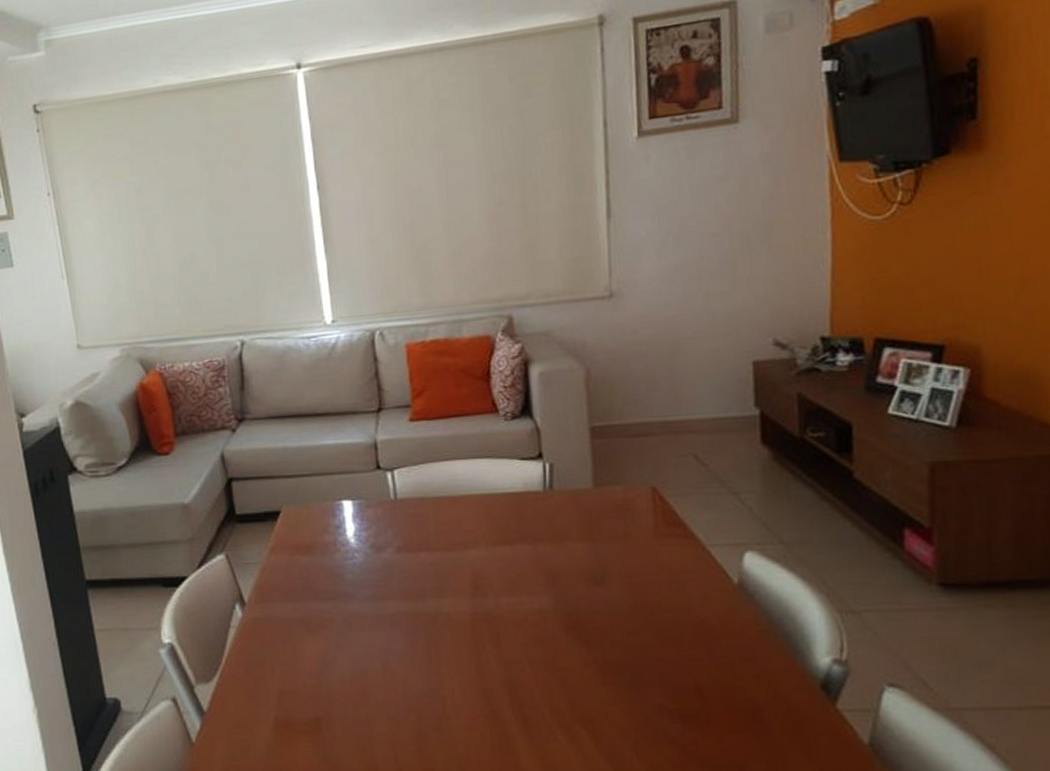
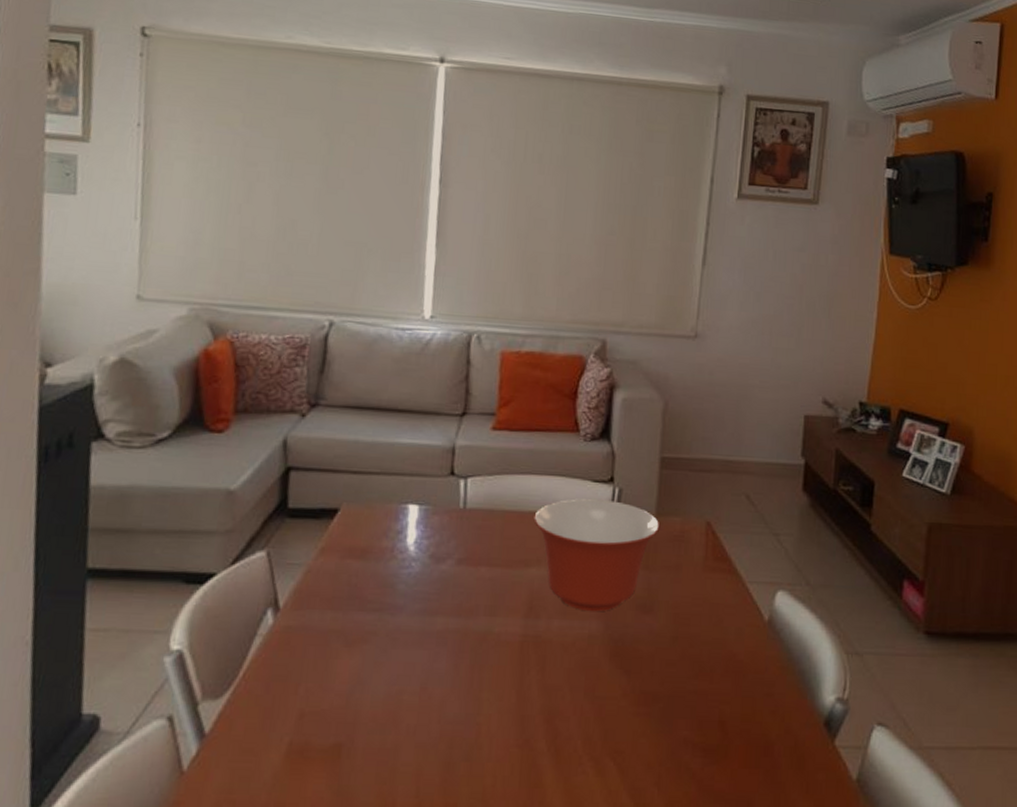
mixing bowl: none [465,476,600,587] -> present [533,499,660,612]

